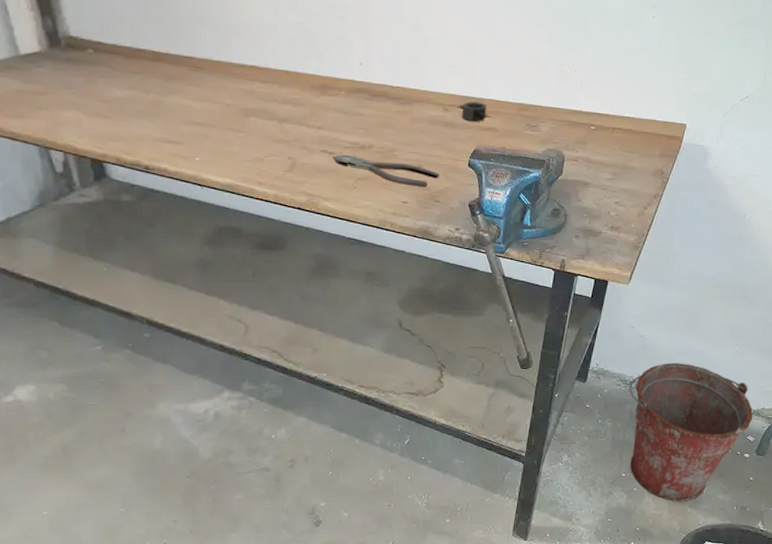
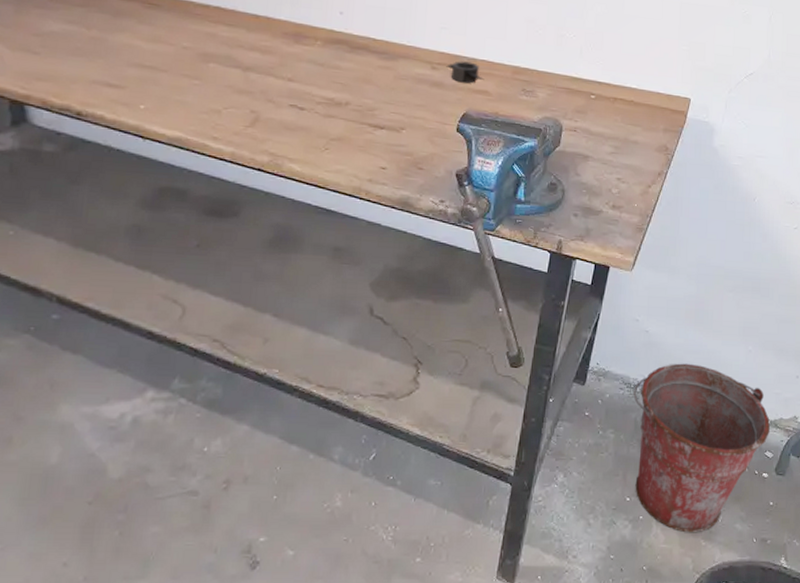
pliers: present [332,154,439,188] -> none [302,110,424,153]

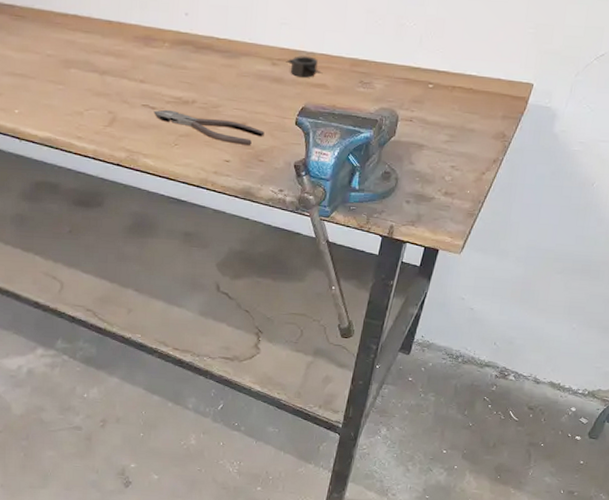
pliers: none [302,110,424,153] -> present [153,109,265,146]
bucket: present [633,363,770,533] -> none [452,338,588,483]

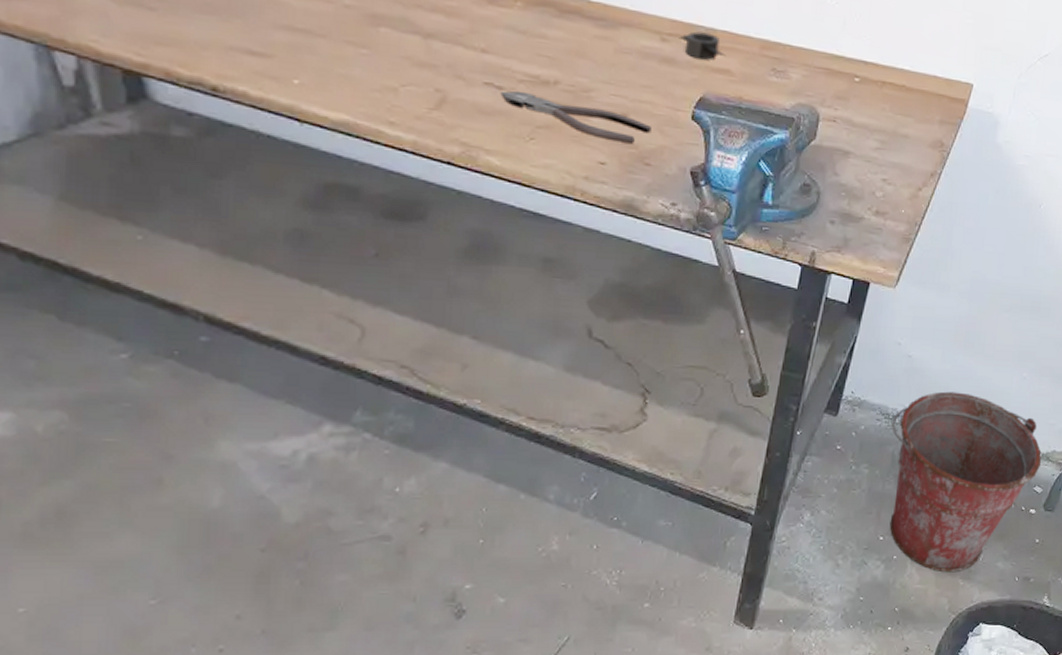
bucket: none [452,338,588,483] -> present [889,391,1042,573]

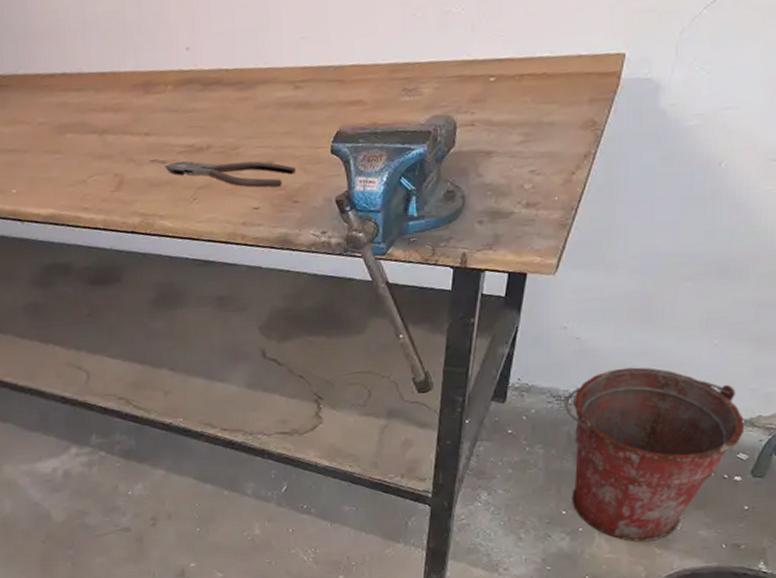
duct tape: present [679,31,726,60] -> none [310,70,357,97]

